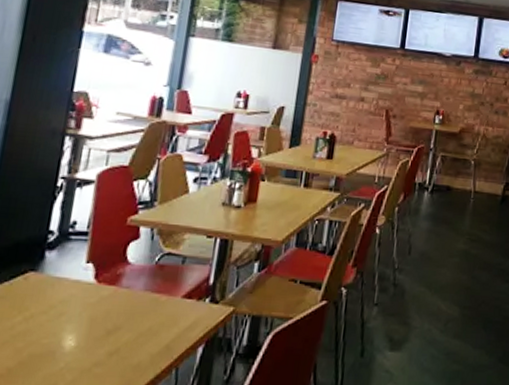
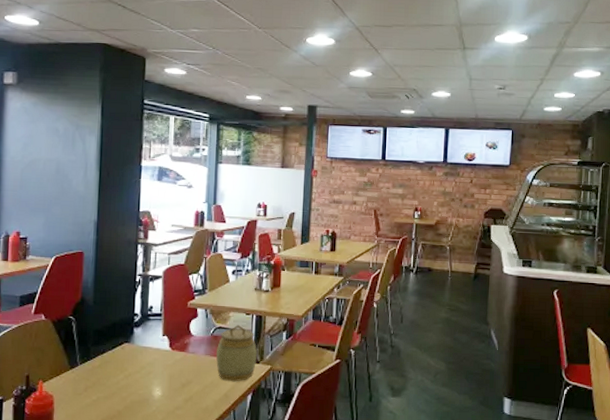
jar: none [158,251,218,329] -> present [215,325,258,382]

